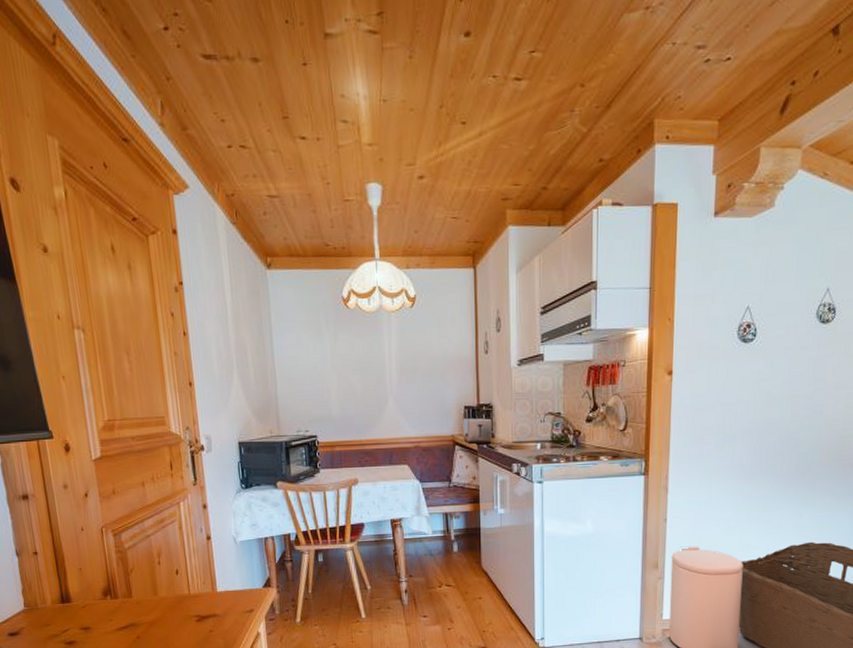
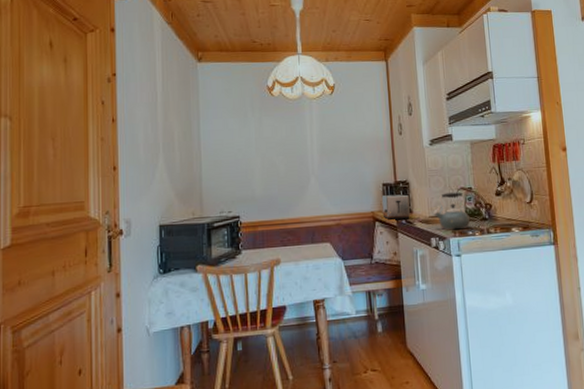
kettle: none [516,417,556,457] -> present [432,192,471,230]

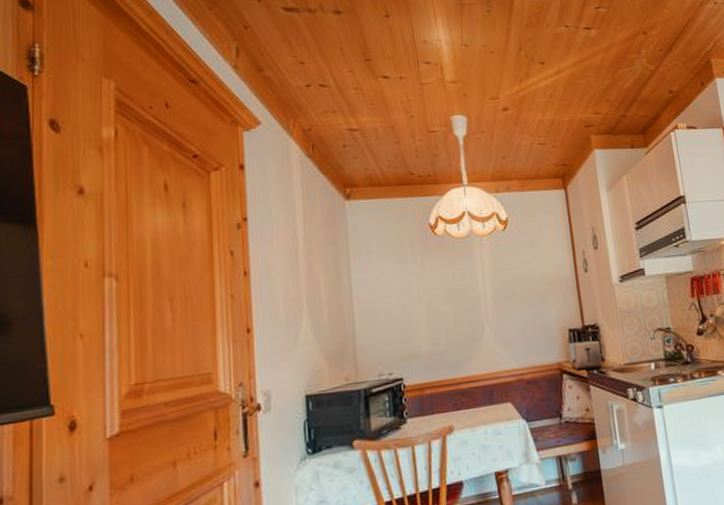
kettle: present [432,192,471,230] -> none [627,333,671,378]

